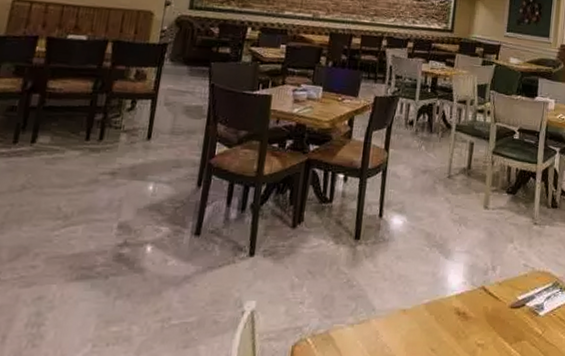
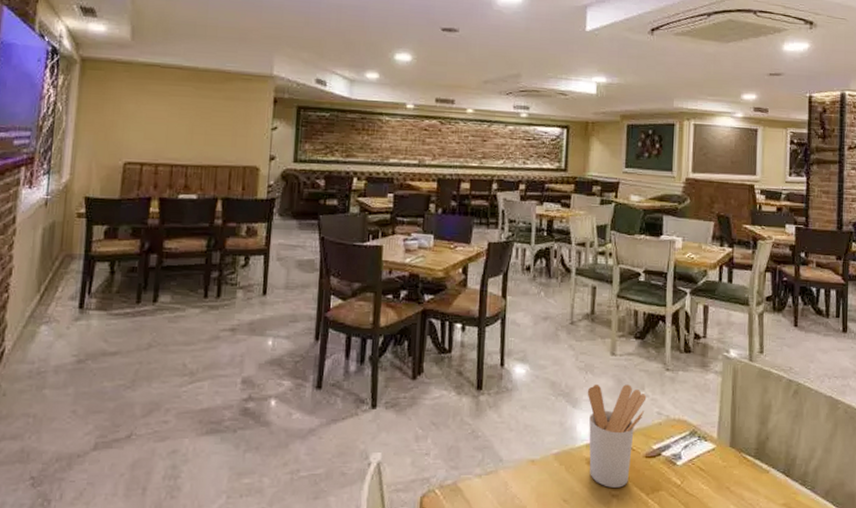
utensil holder: none [458,236,515,337] -> present [587,384,647,488]

